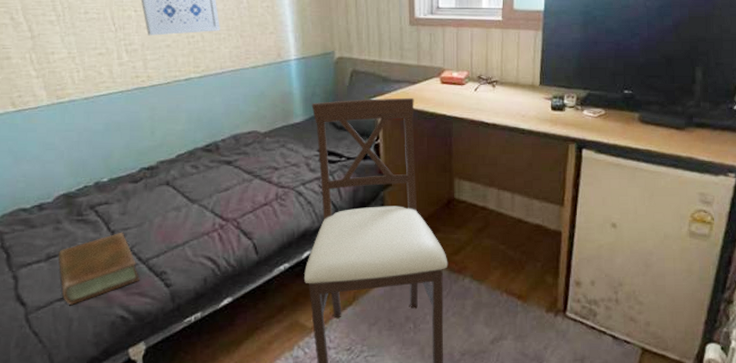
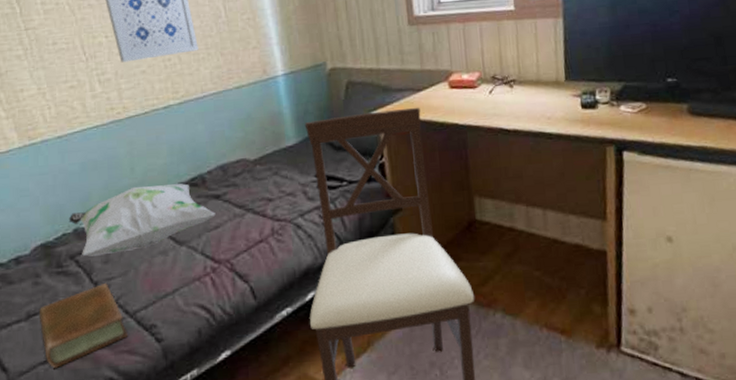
decorative pillow: none [90,148,226,208] -> present [68,183,216,257]

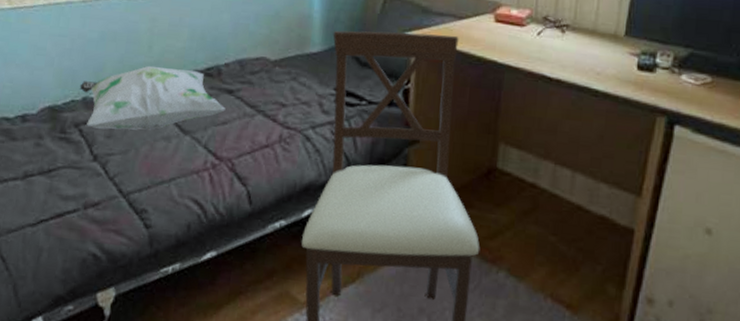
book: present [38,282,129,368] -> none [35,157,119,233]

